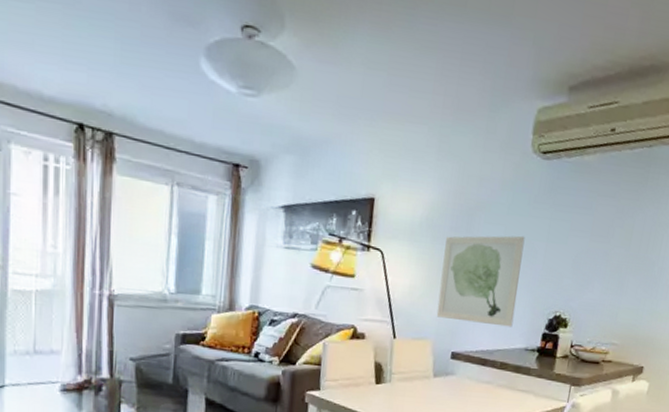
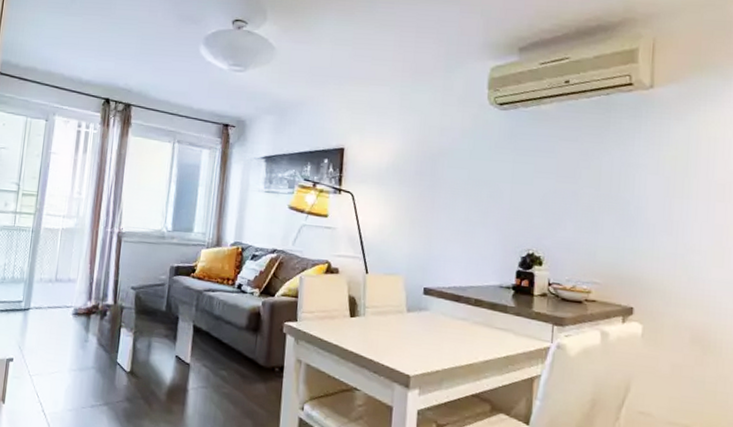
wall art: present [436,235,525,327] -> none [406,178,489,265]

